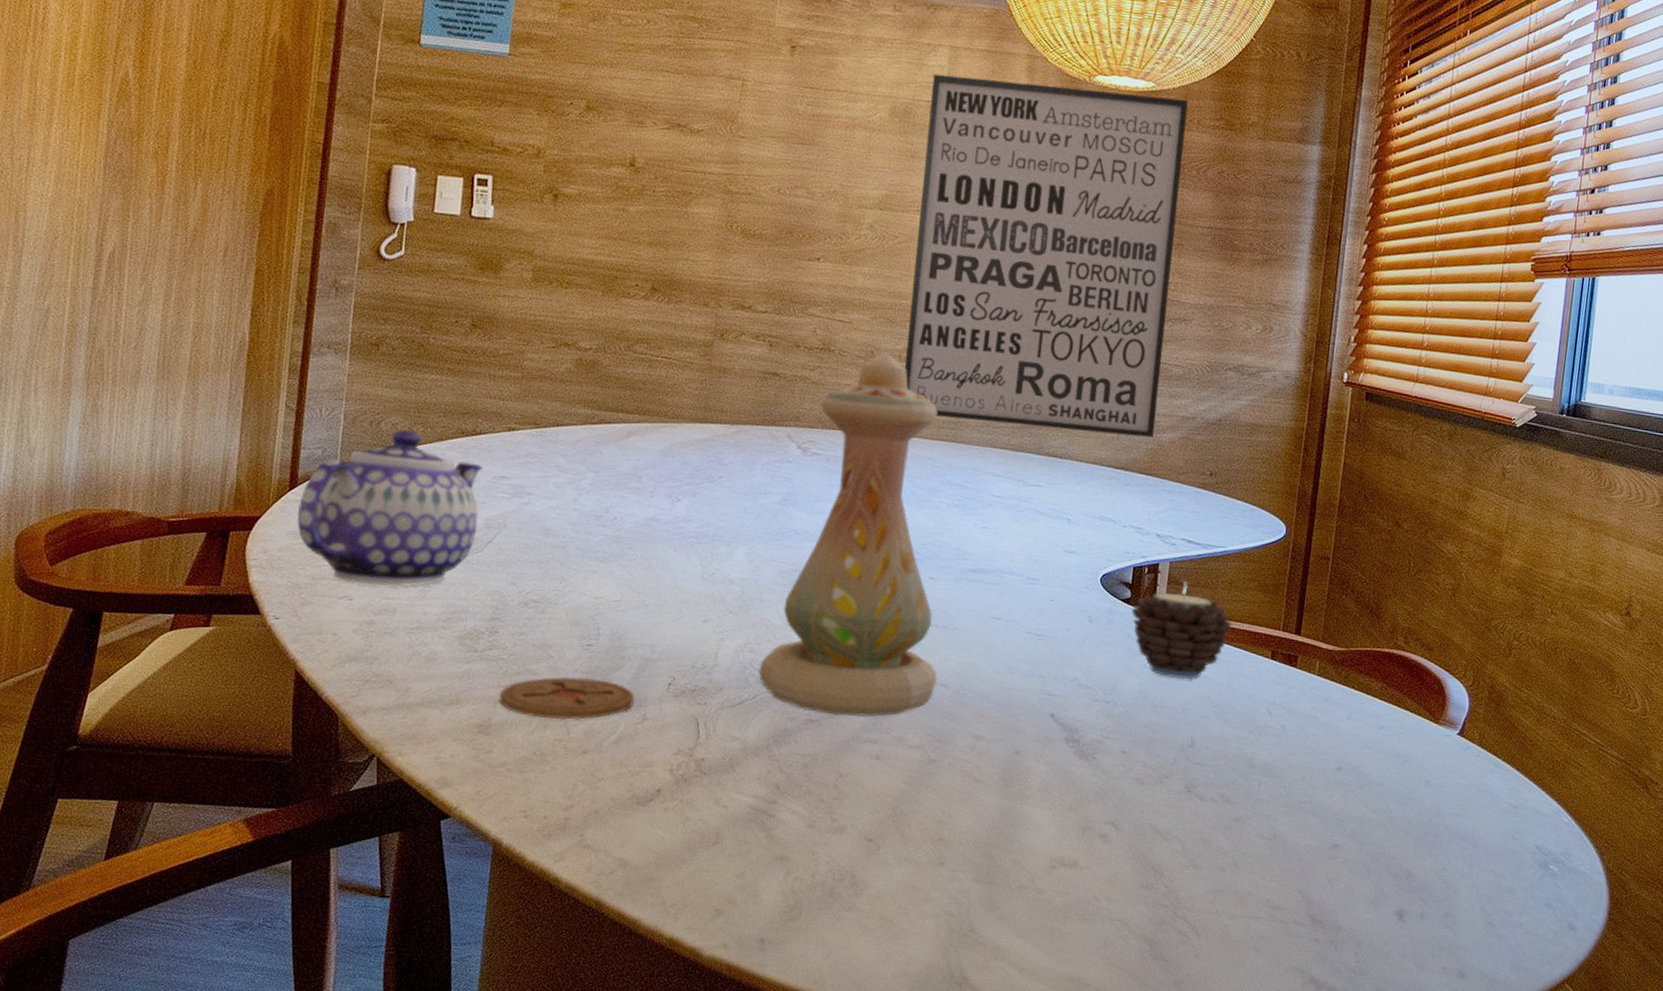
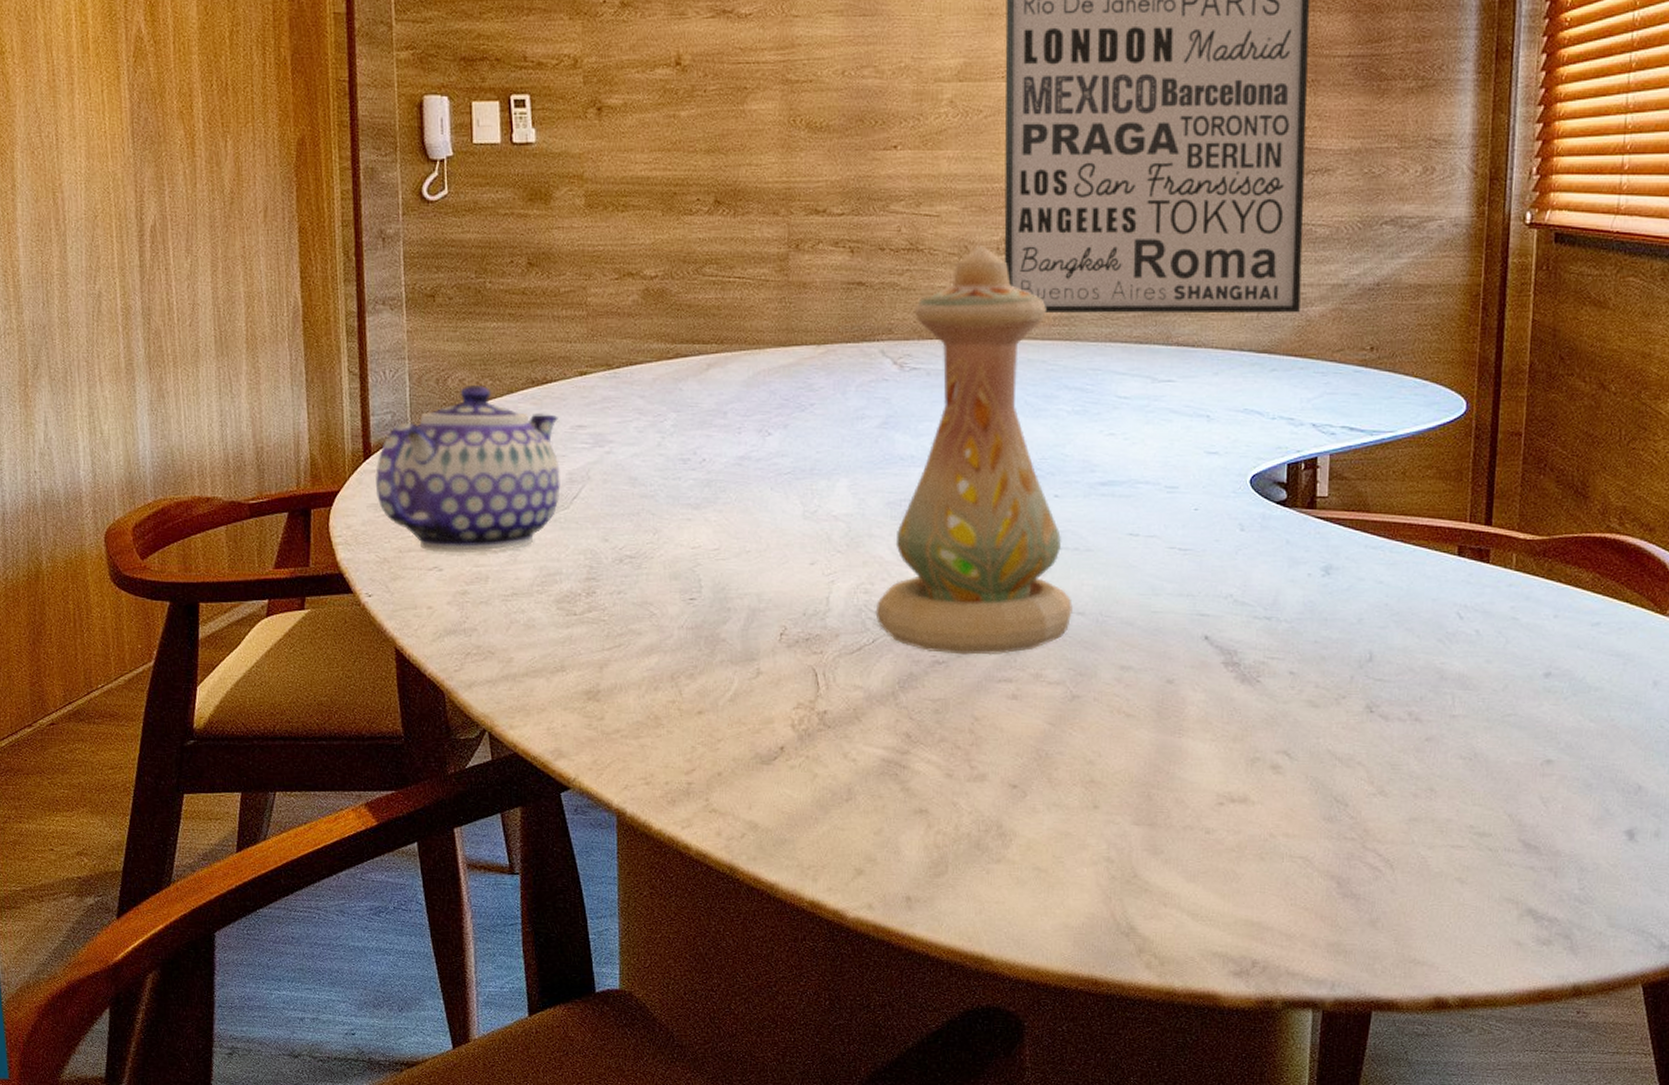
coaster: present [499,677,634,720] -> none [604,634,745,680]
candle: present [1131,581,1232,680] -> none [1289,475,1409,587]

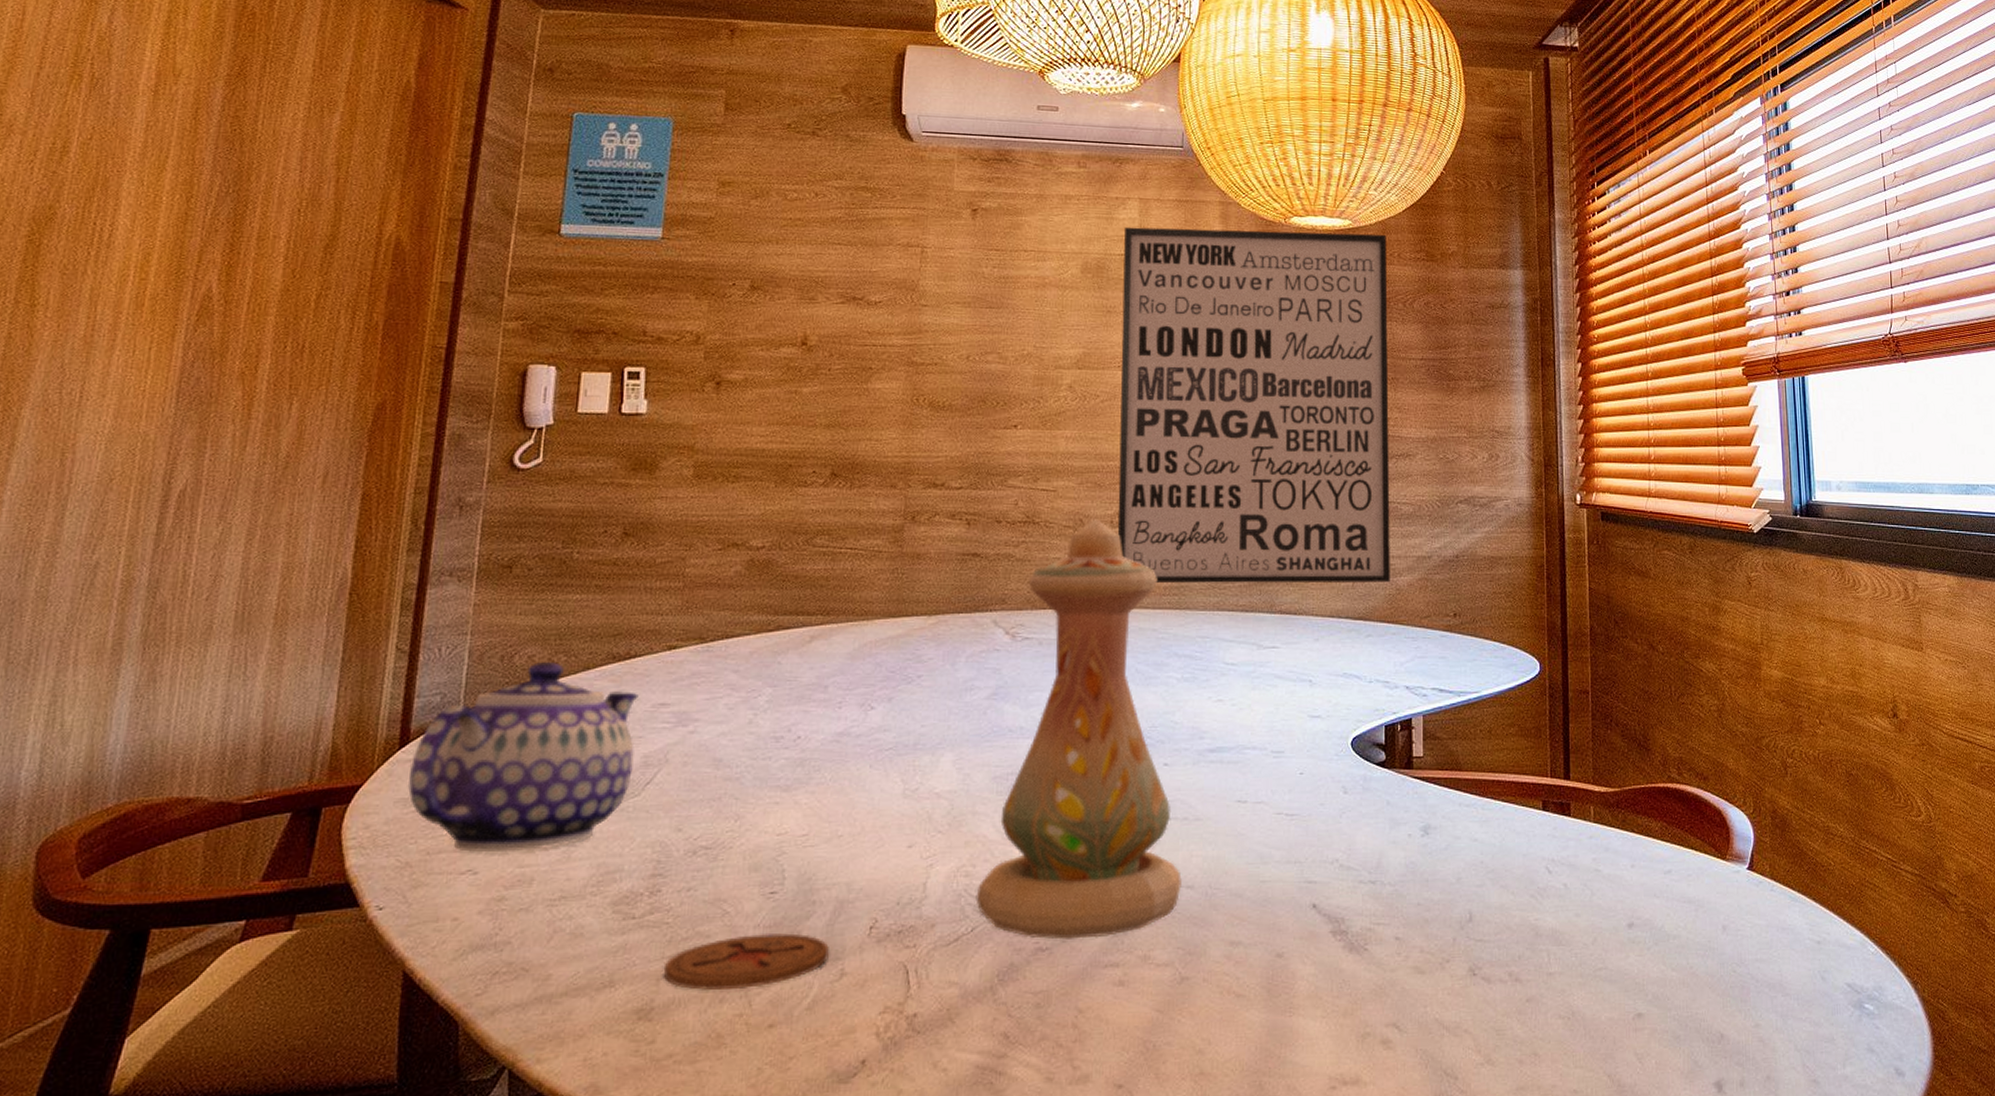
coaster: none [604,634,745,680] -> present [663,933,829,990]

